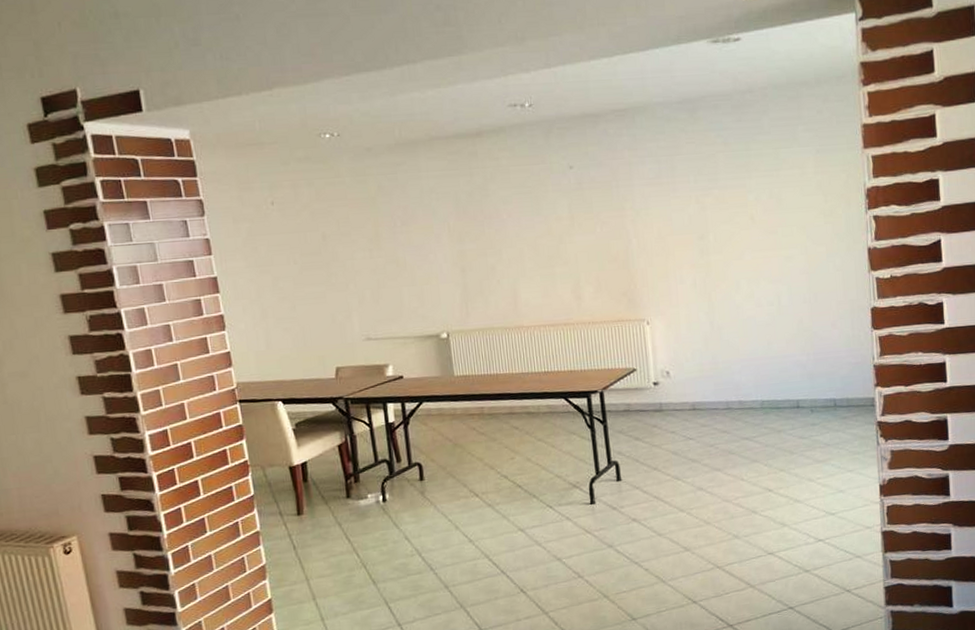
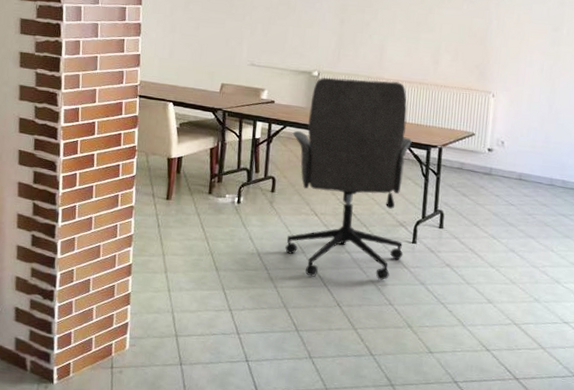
office chair: none [431,326,583,566] -> present [285,77,412,280]

